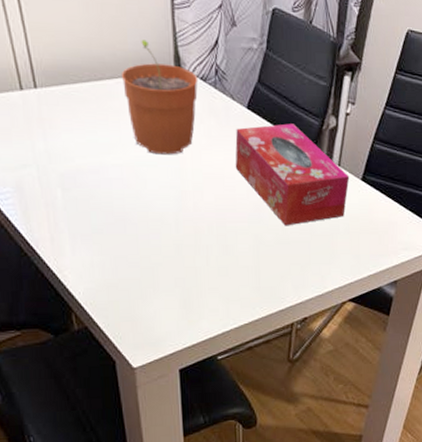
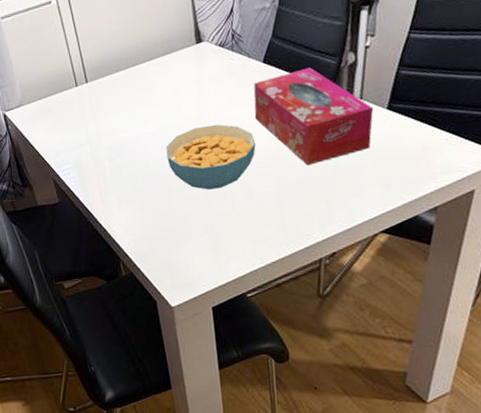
plant pot: present [121,39,198,155] -> none [151,24,217,119]
cereal bowl: none [134,167,235,239] -> present [166,124,256,190]

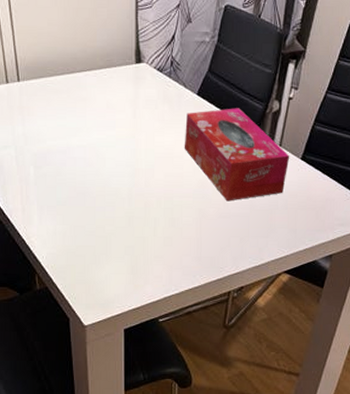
cereal bowl: present [166,124,256,190] -> none [95,147,182,212]

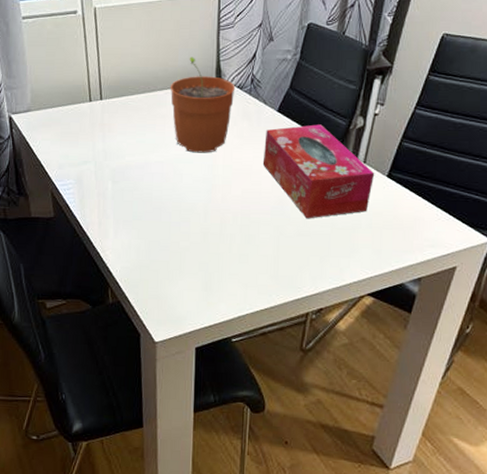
plant pot: none [89,37,156,137] -> present [170,57,236,153]

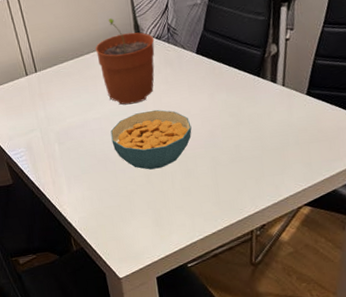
cereal bowl: none [171,163,260,228] -> present [110,109,192,170]
tissue box: present [262,124,375,219] -> none [188,58,295,146]

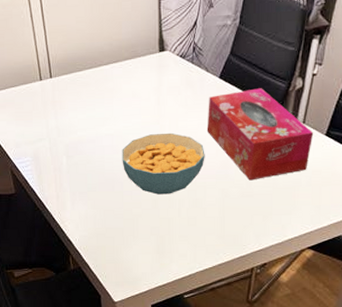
plant pot: present [95,18,155,105] -> none [115,29,178,124]
tissue box: none [188,58,295,146] -> present [206,88,314,181]

